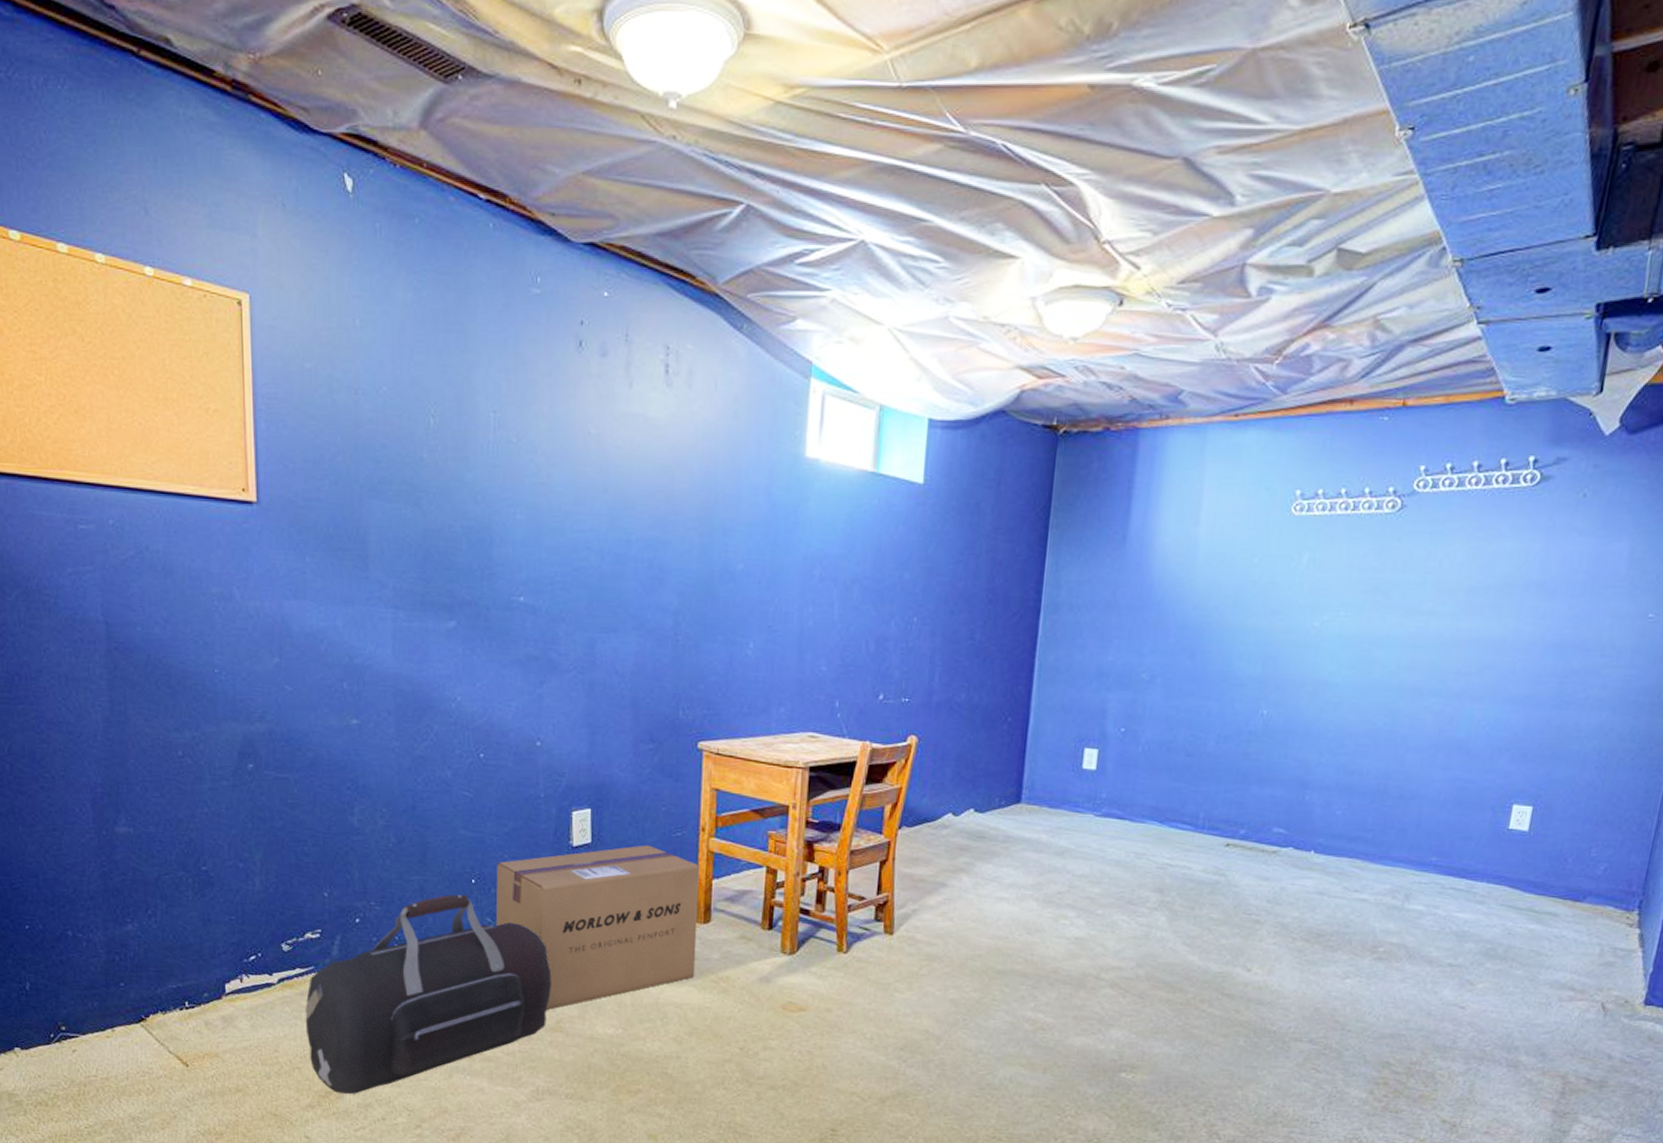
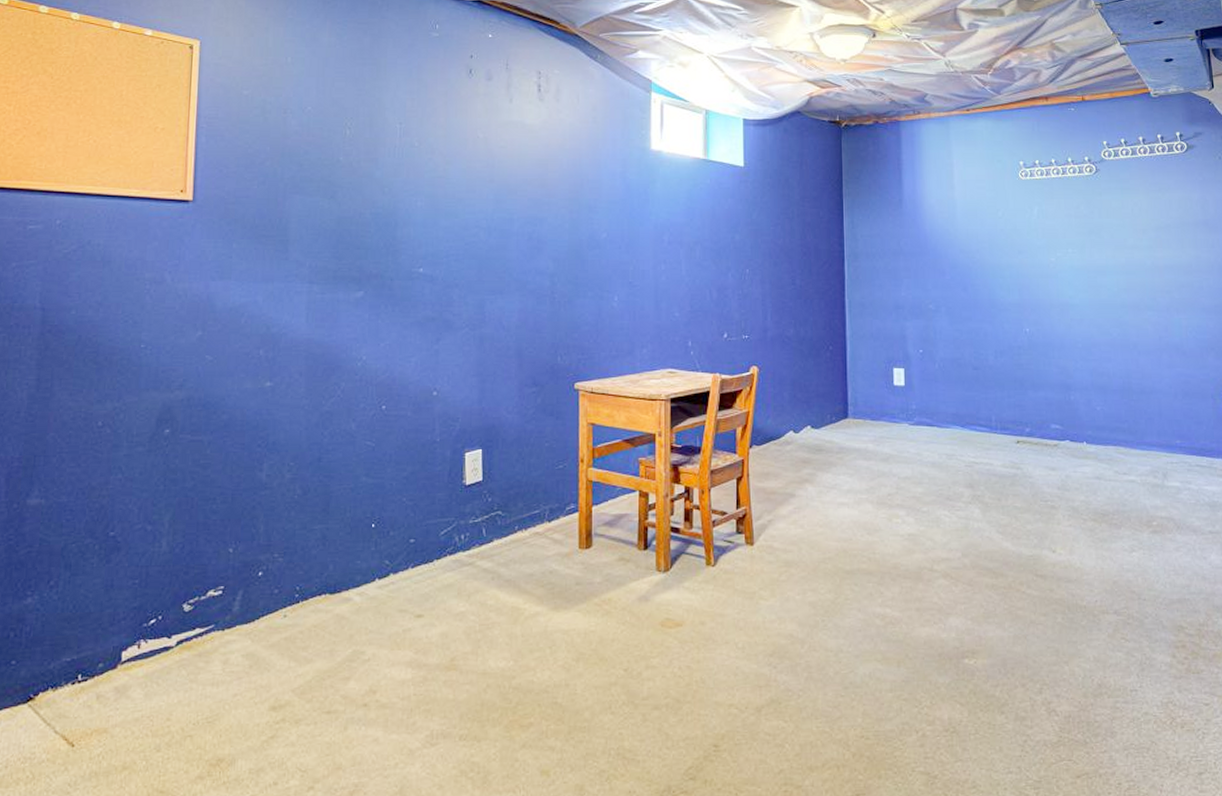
duffel bag: present [305,894,552,1094] -> none [201,539,446,759]
box: present [496,844,700,1010] -> none [394,478,580,648]

